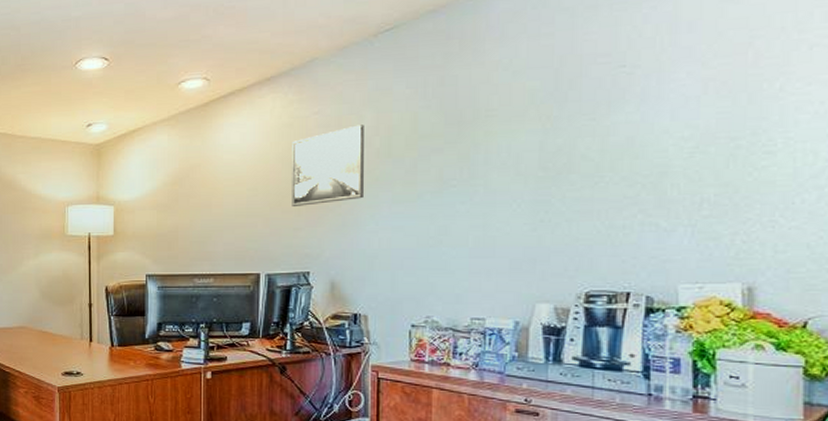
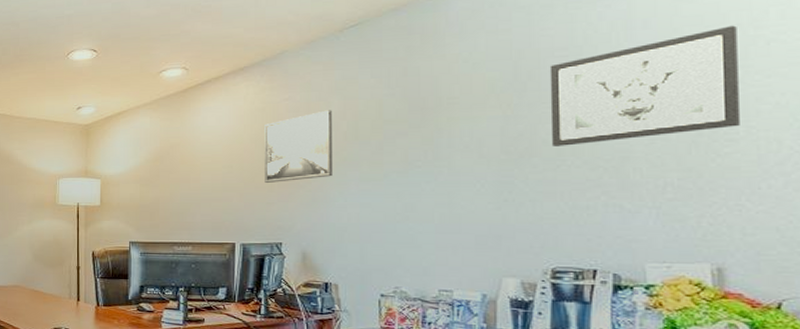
wall art: none [590,28,781,162] -> present [549,25,740,146]

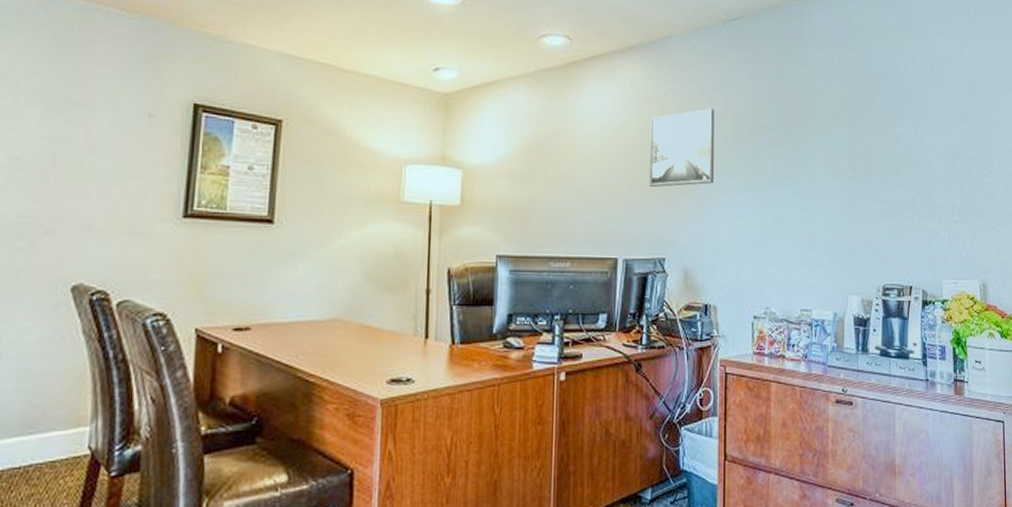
wall art: present [549,25,740,146] -> none [882,72,995,167]

